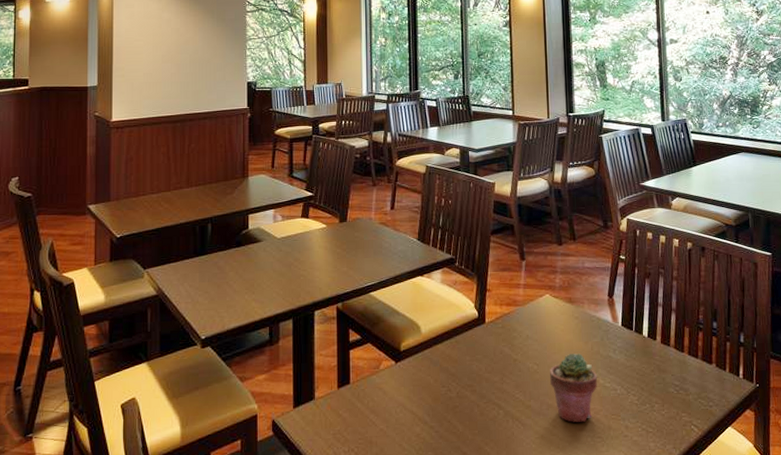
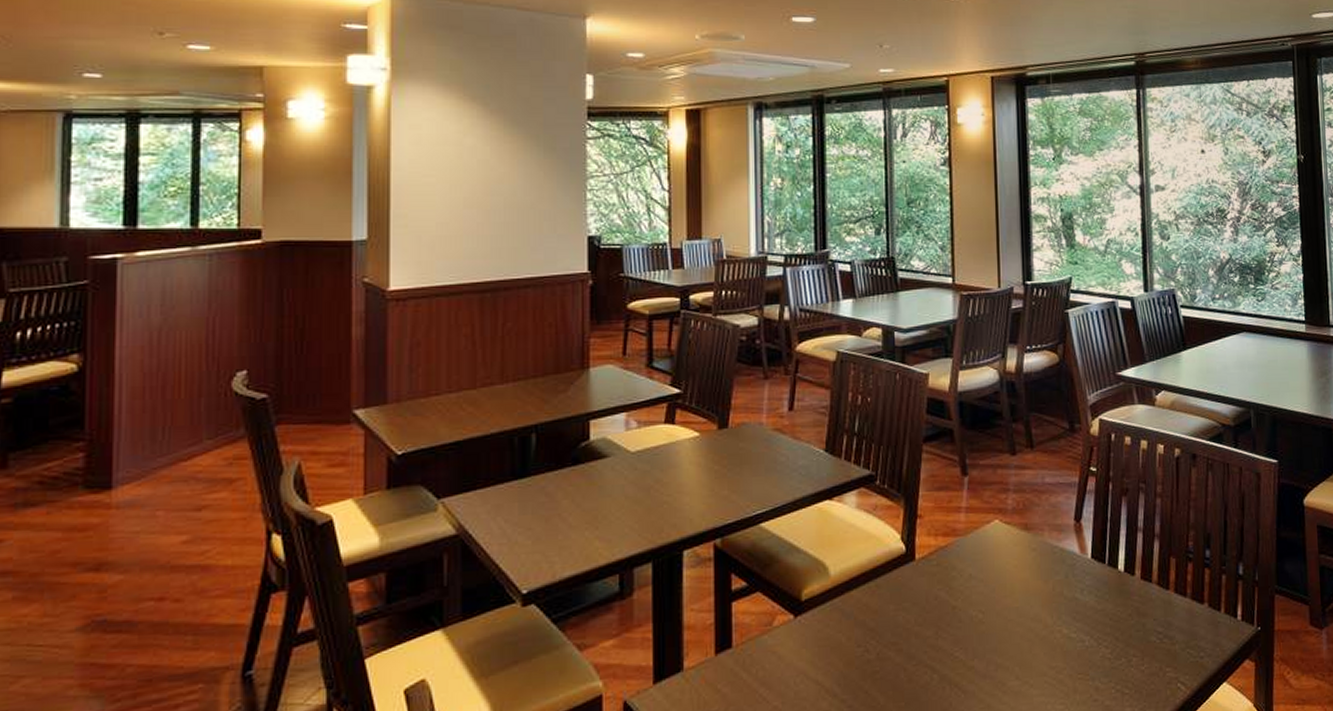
potted succulent: present [549,353,598,422] -> none [998,596,1061,686]

